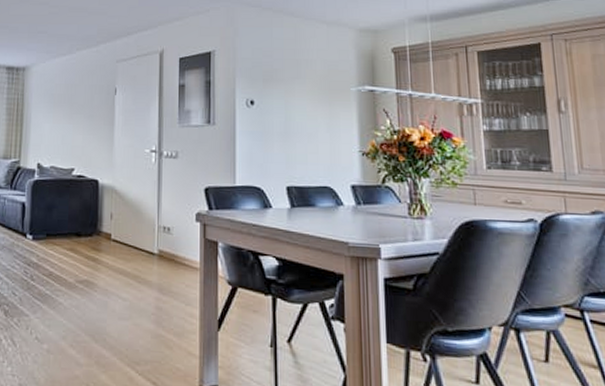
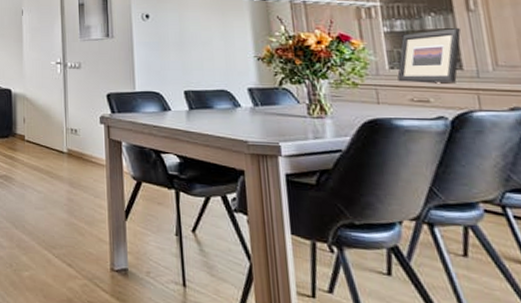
picture frame: none [494,129,552,185] -> present [397,28,461,82]

